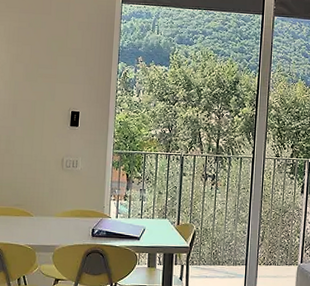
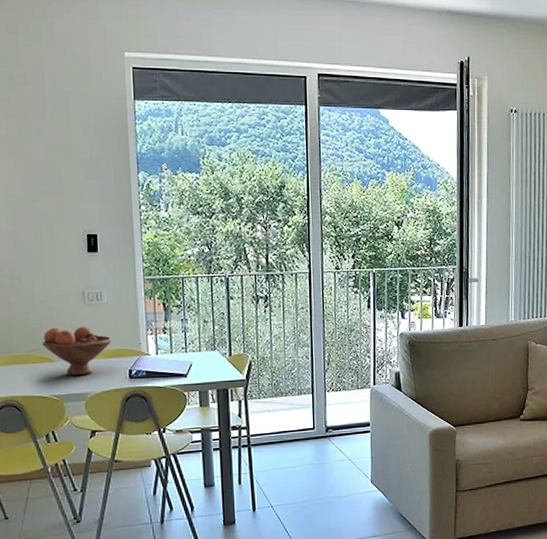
fruit bowl: none [25,187,82,230] -> present [43,326,113,375]

